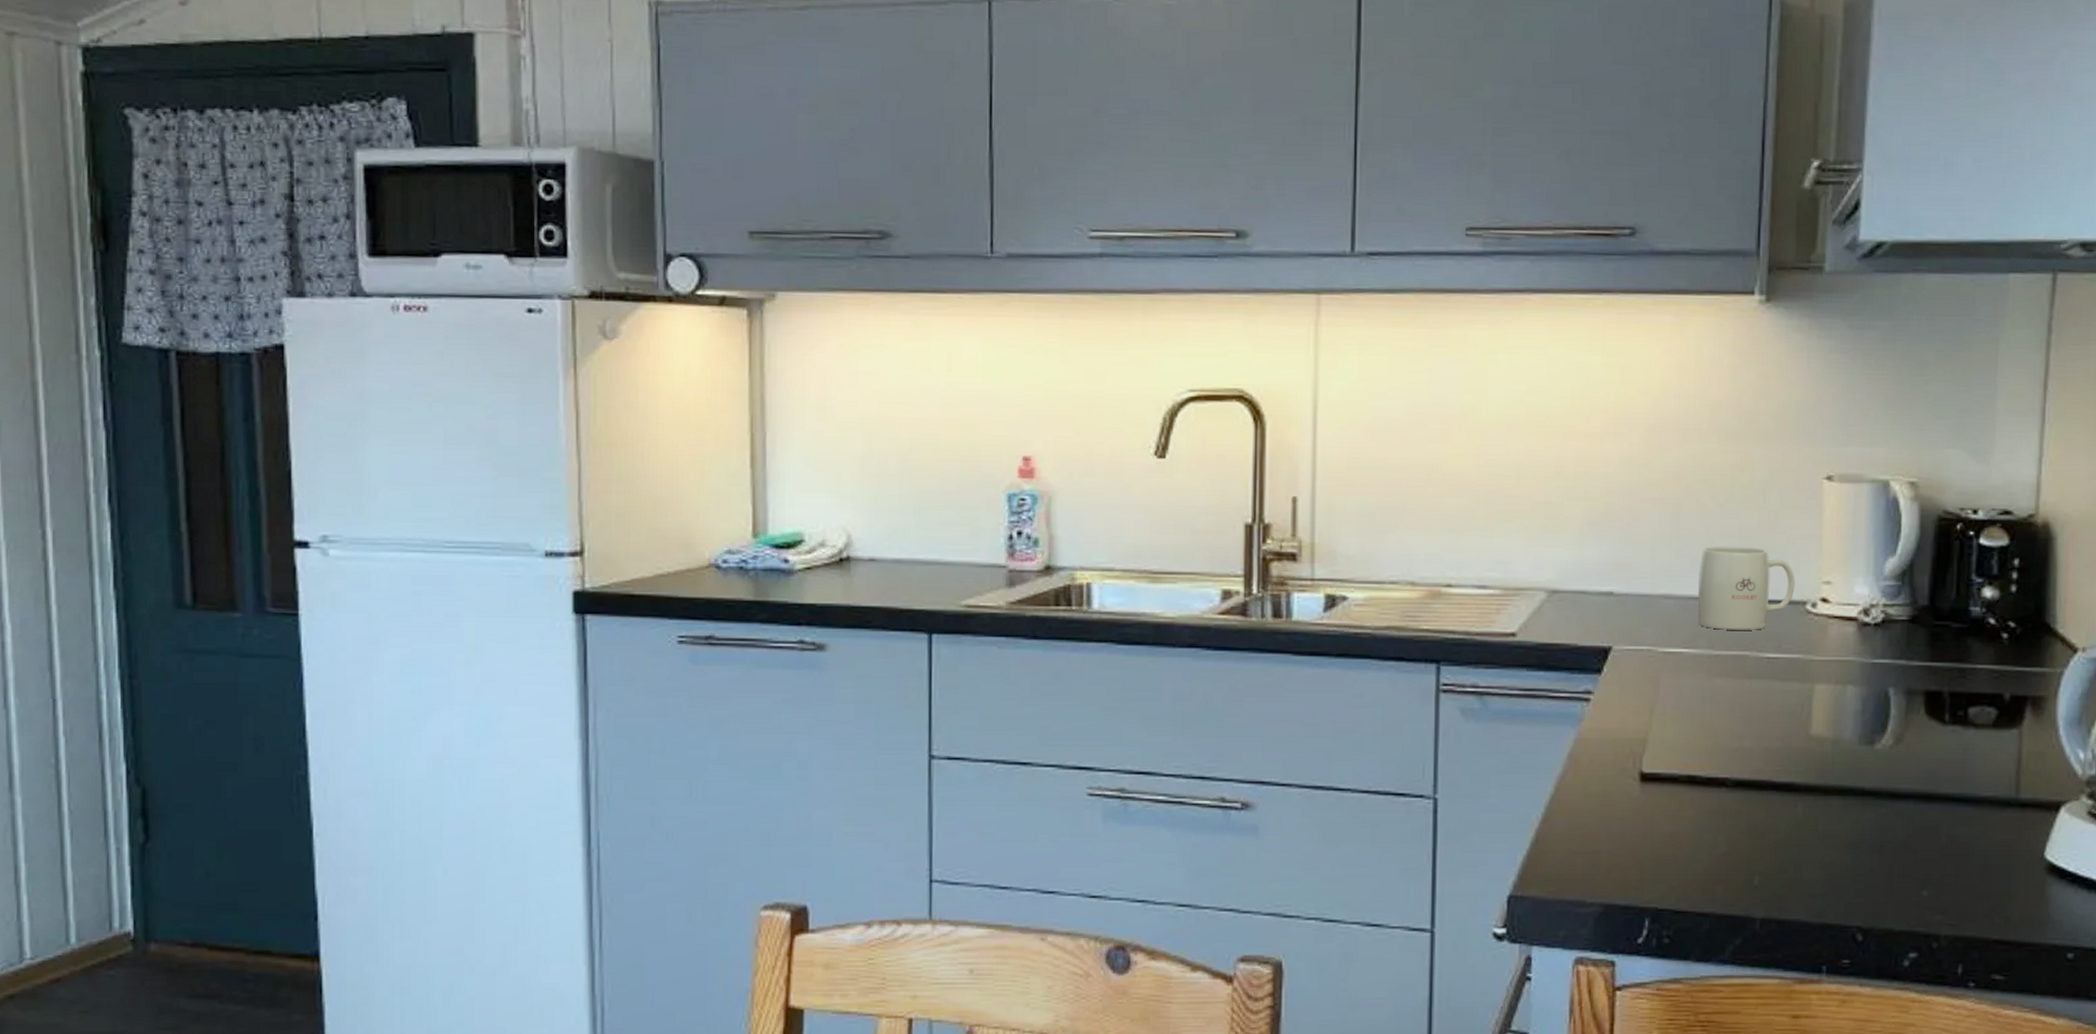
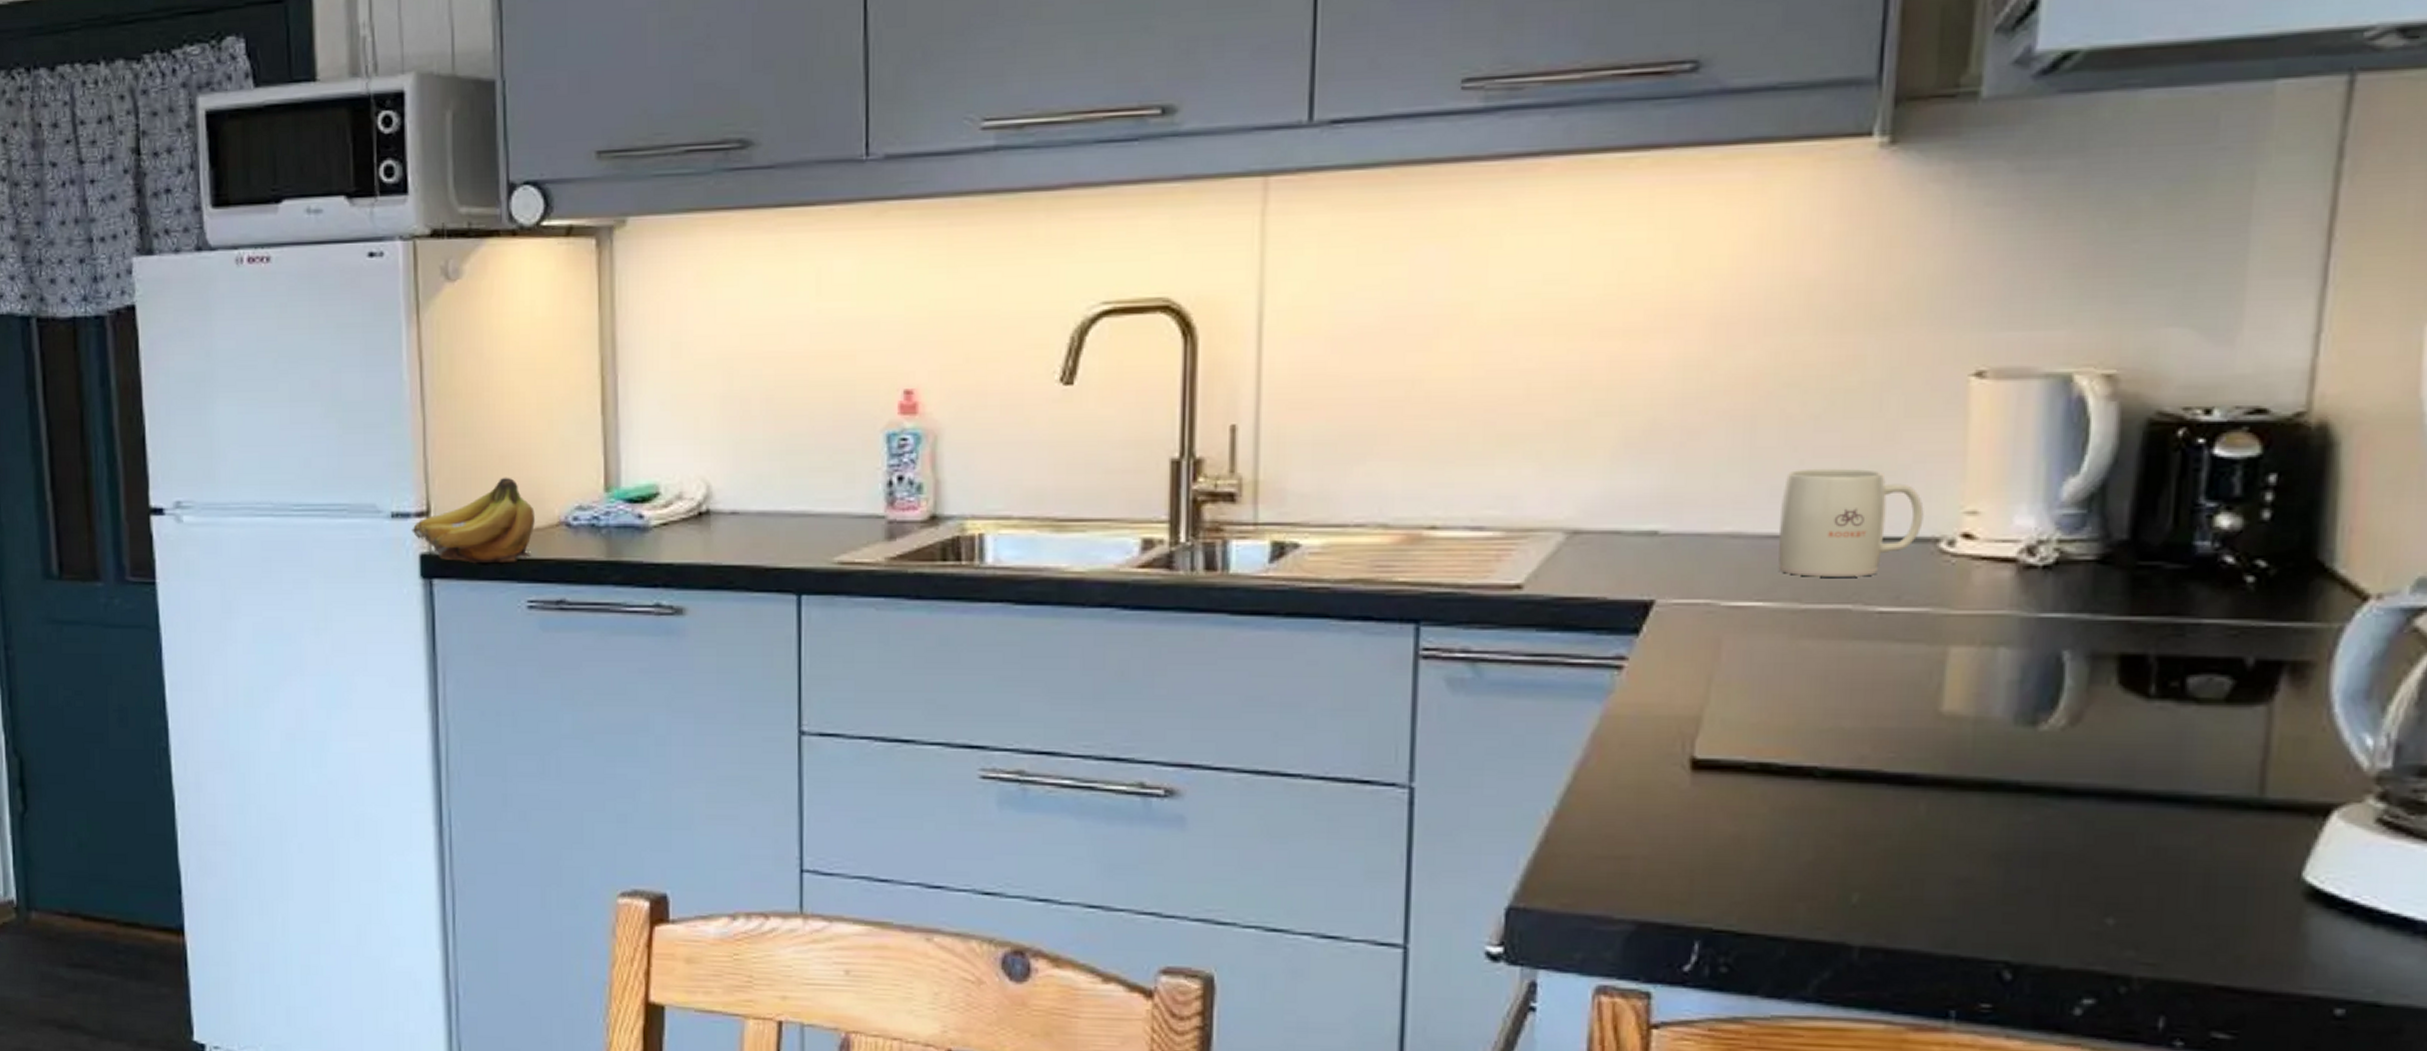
fruit: none [565,521,686,603] -> present [412,477,535,565]

